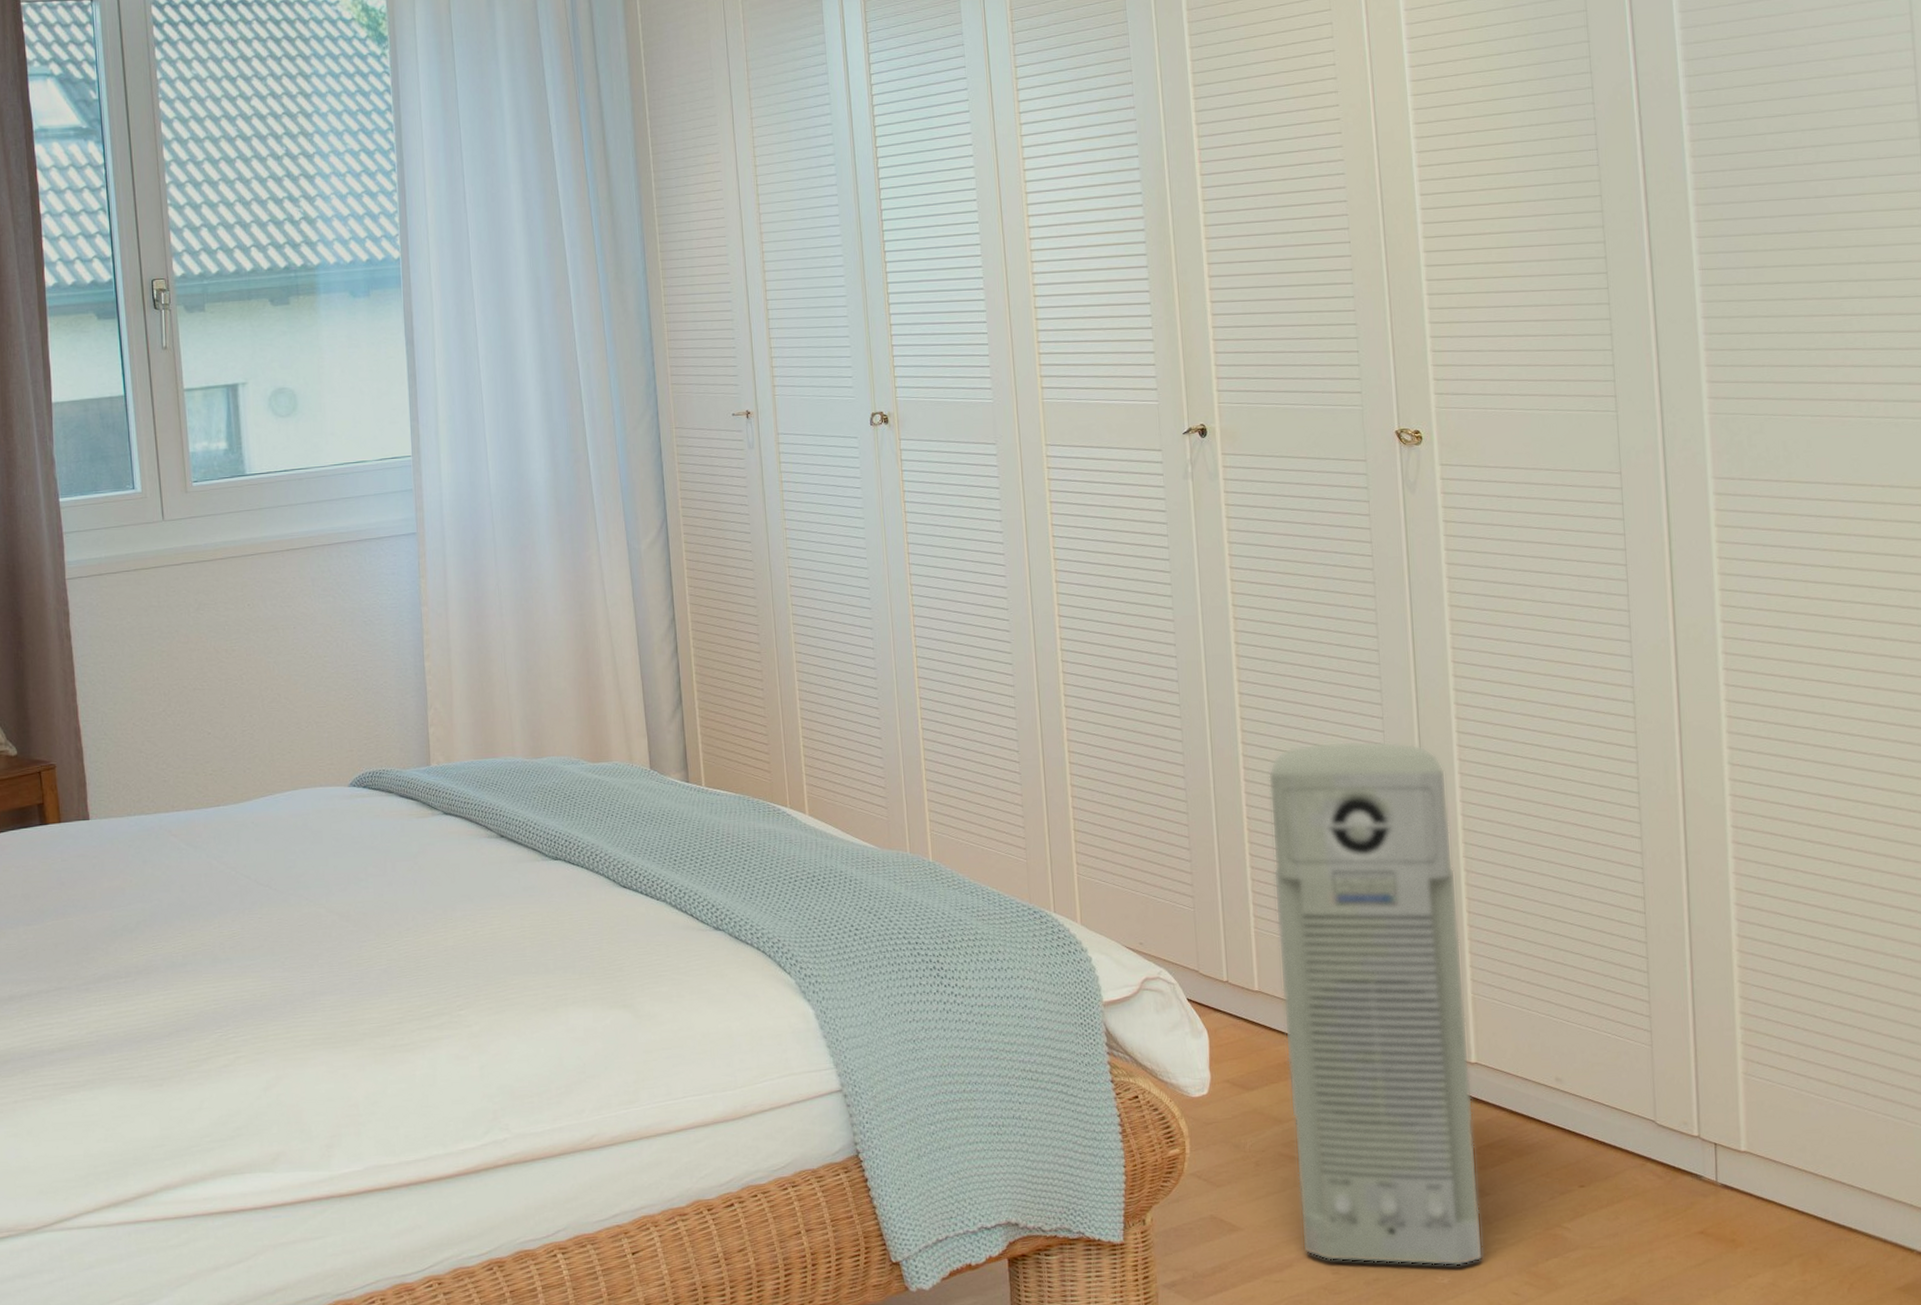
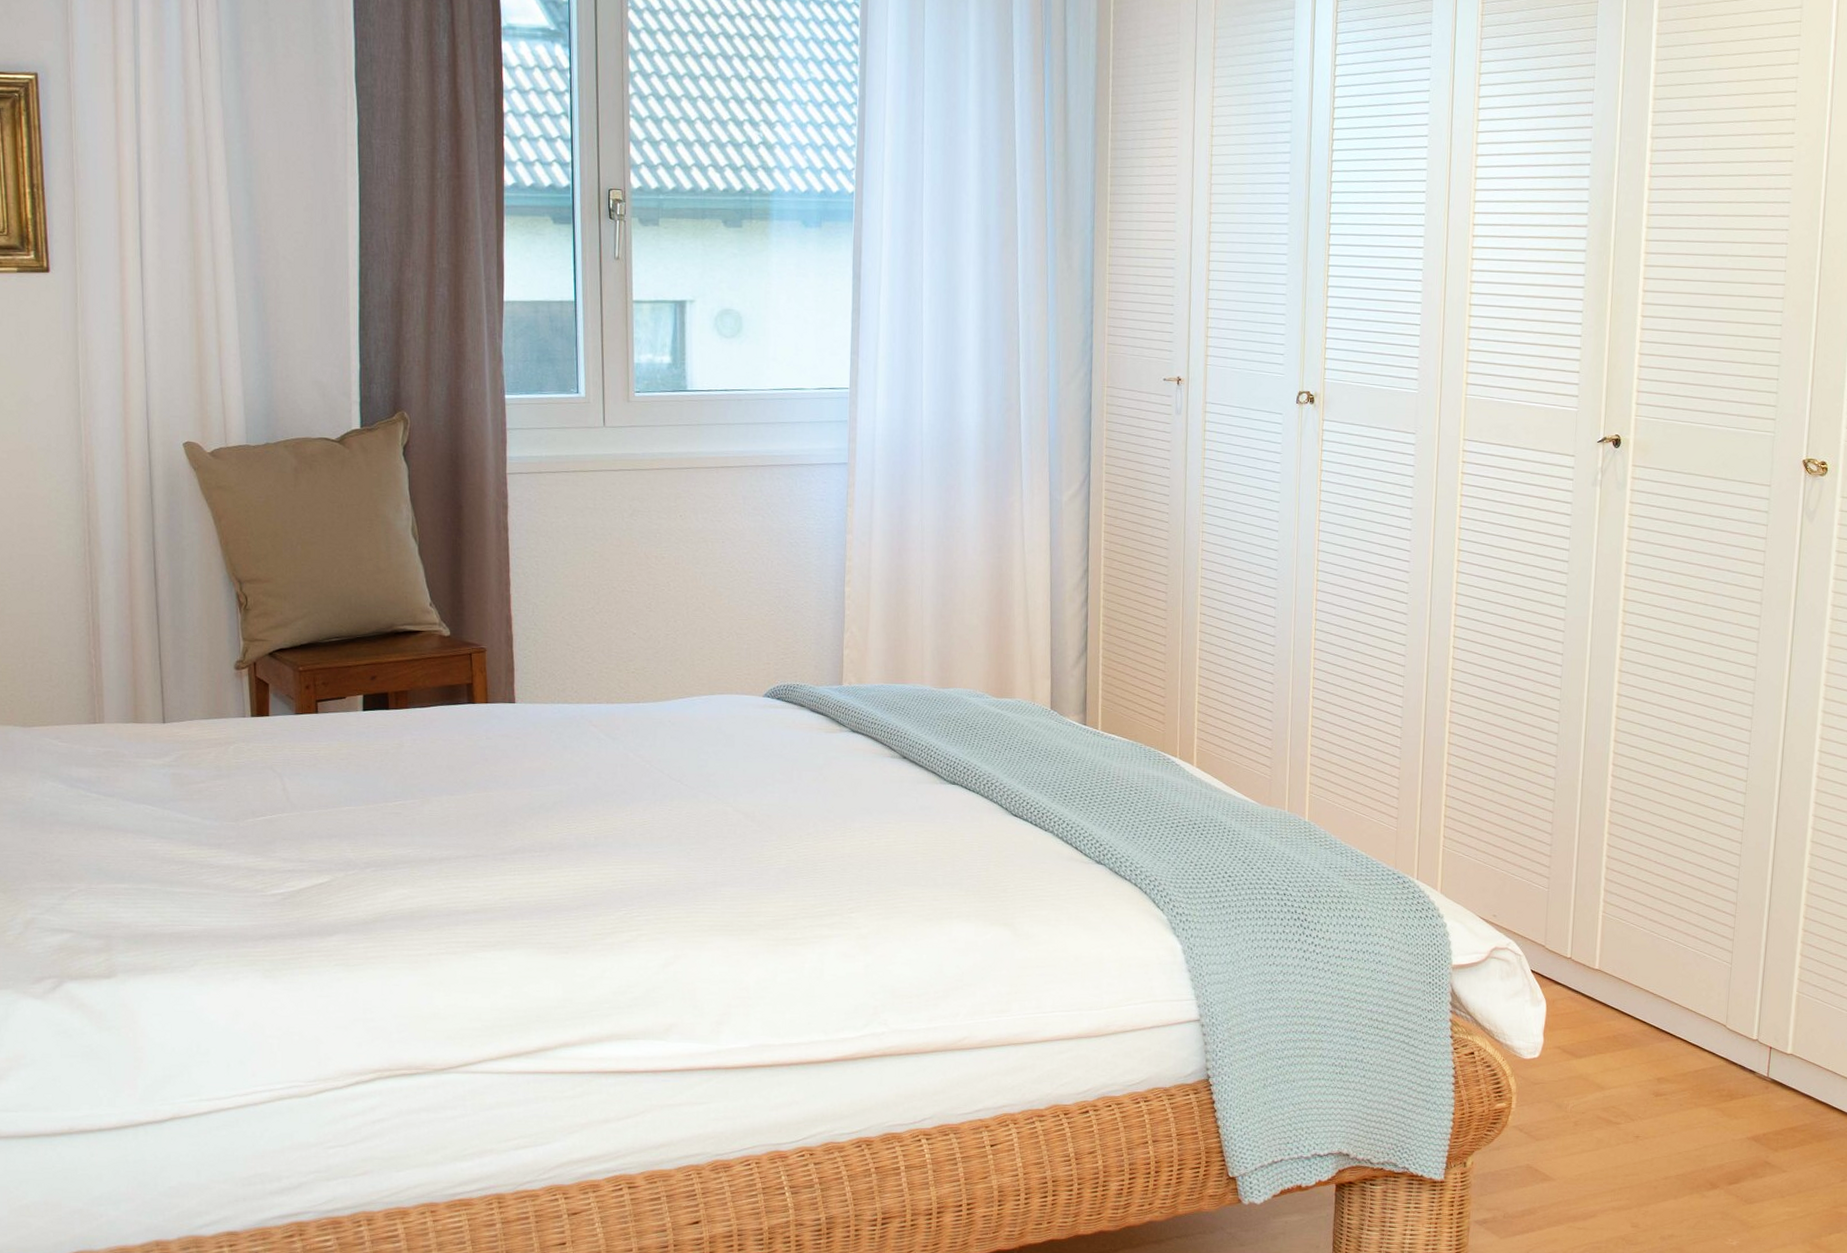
air purifier: present [1268,740,1484,1266] -> none [1607,748,1803,1231]

